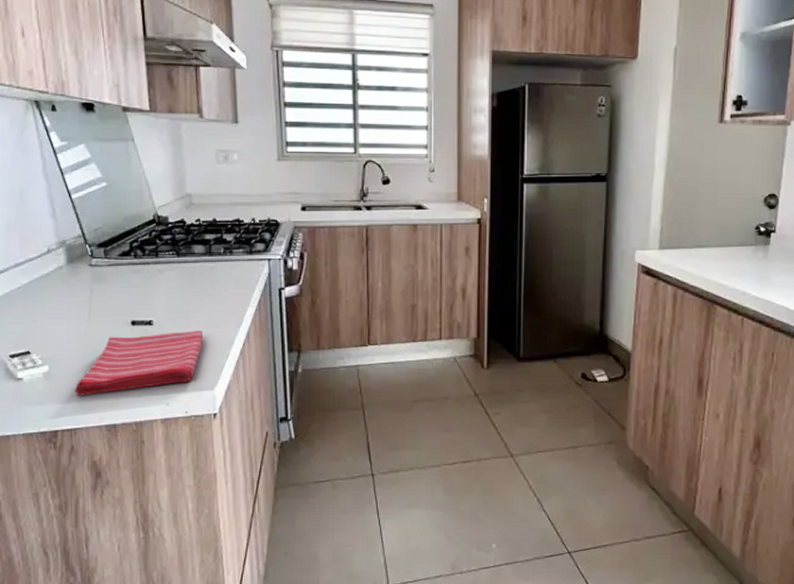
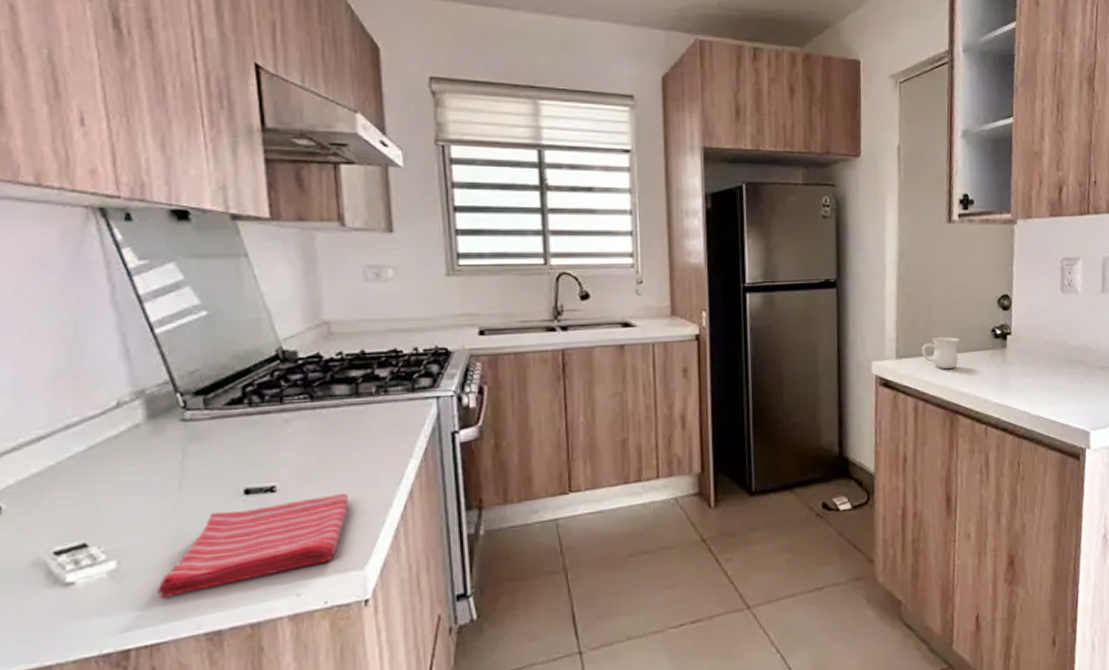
mug: none [685,232,723,261] -> present [922,337,960,369]

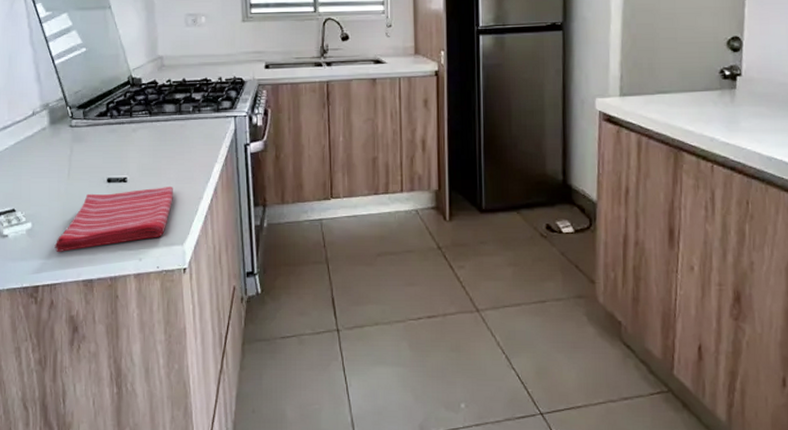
mug: present [922,337,960,369] -> none [646,77,686,107]

